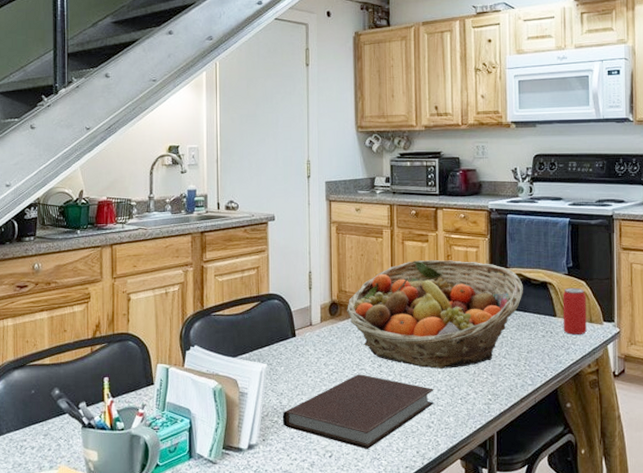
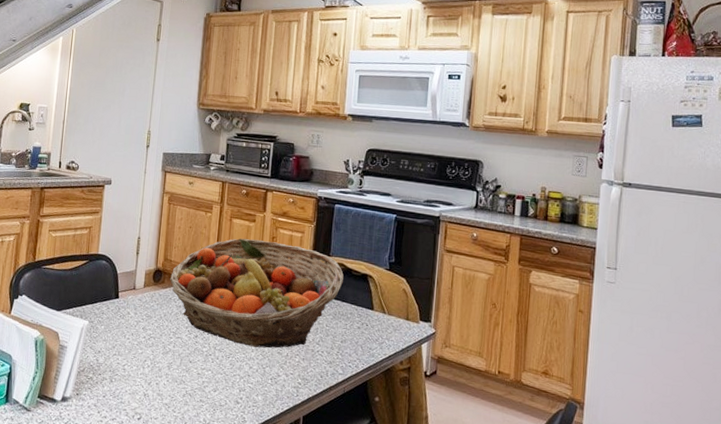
notebook: present [282,374,434,450] -> none [97,342,246,417]
beverage can: present [562,287,587,334] -> none [379,282,405,331]

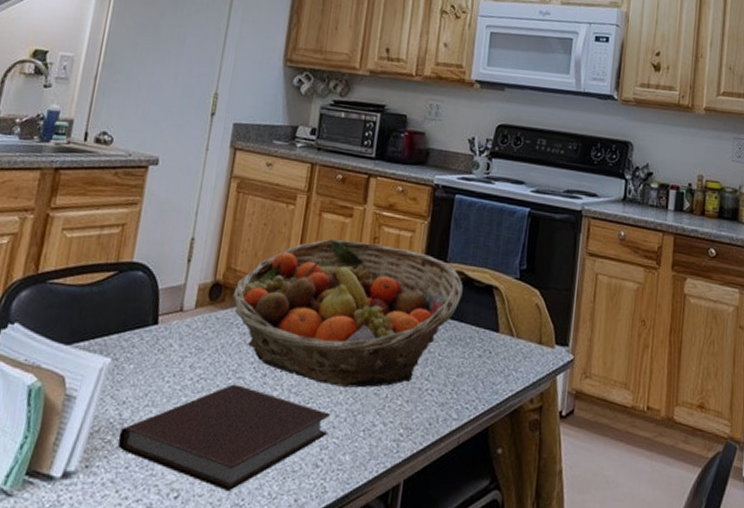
notebook: none [97,342,246,417] -> present [117,384,331,492]

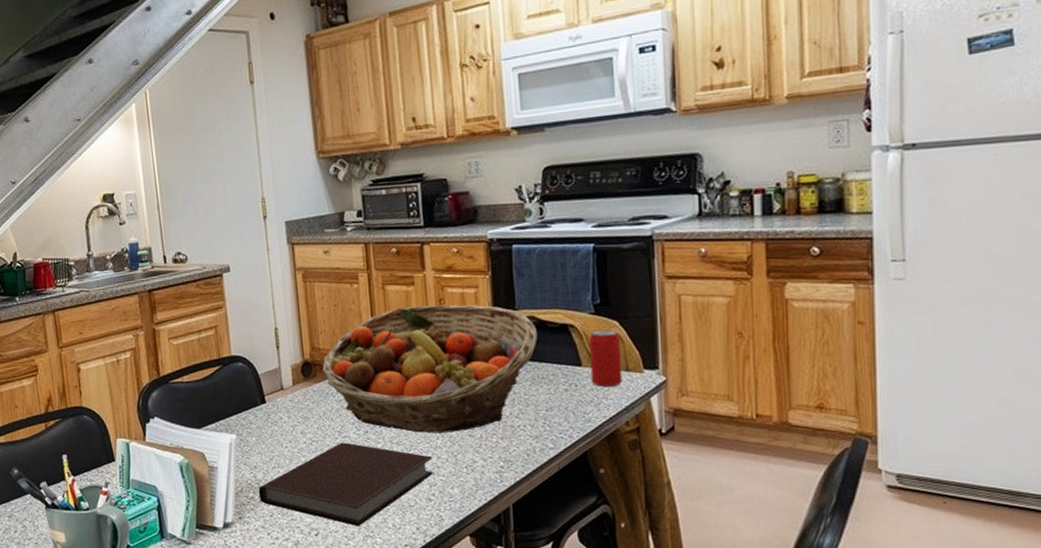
beverage can: none [505,296,538,359] -> present [588,329,622,387]

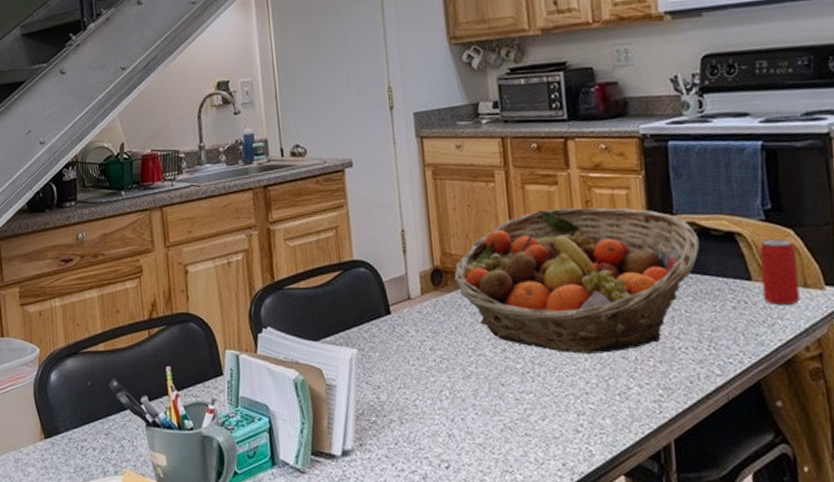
notebook: present [258,442,434,527] -> none [381,361,582,460]

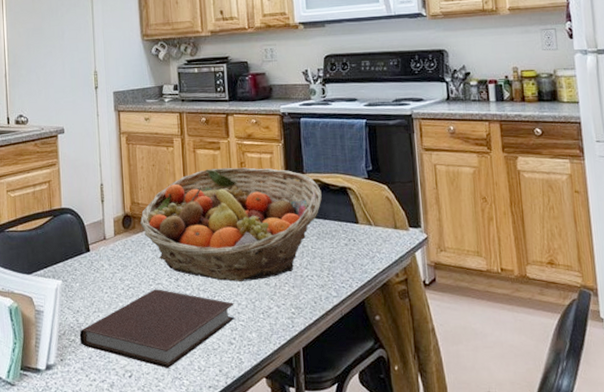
notebook: none [381,361,582,460] -> present [79,289,235,369]
beverage can: present [759,238,800,305] -> none [363,192,392,242]

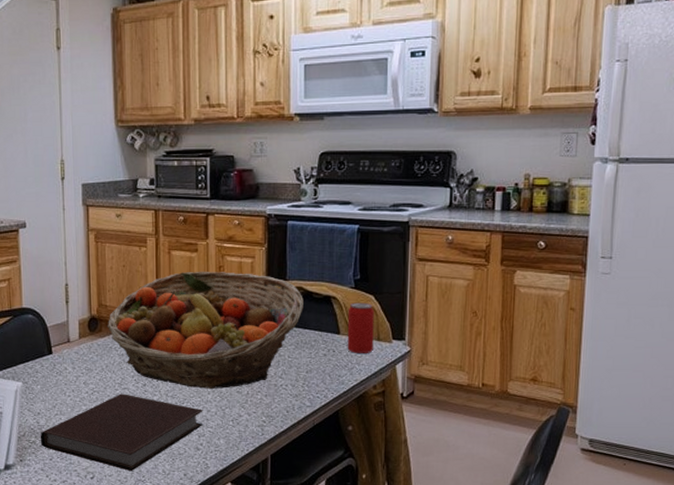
beverage can: none [363,192,392,242] -> present [347,302,374,353]

